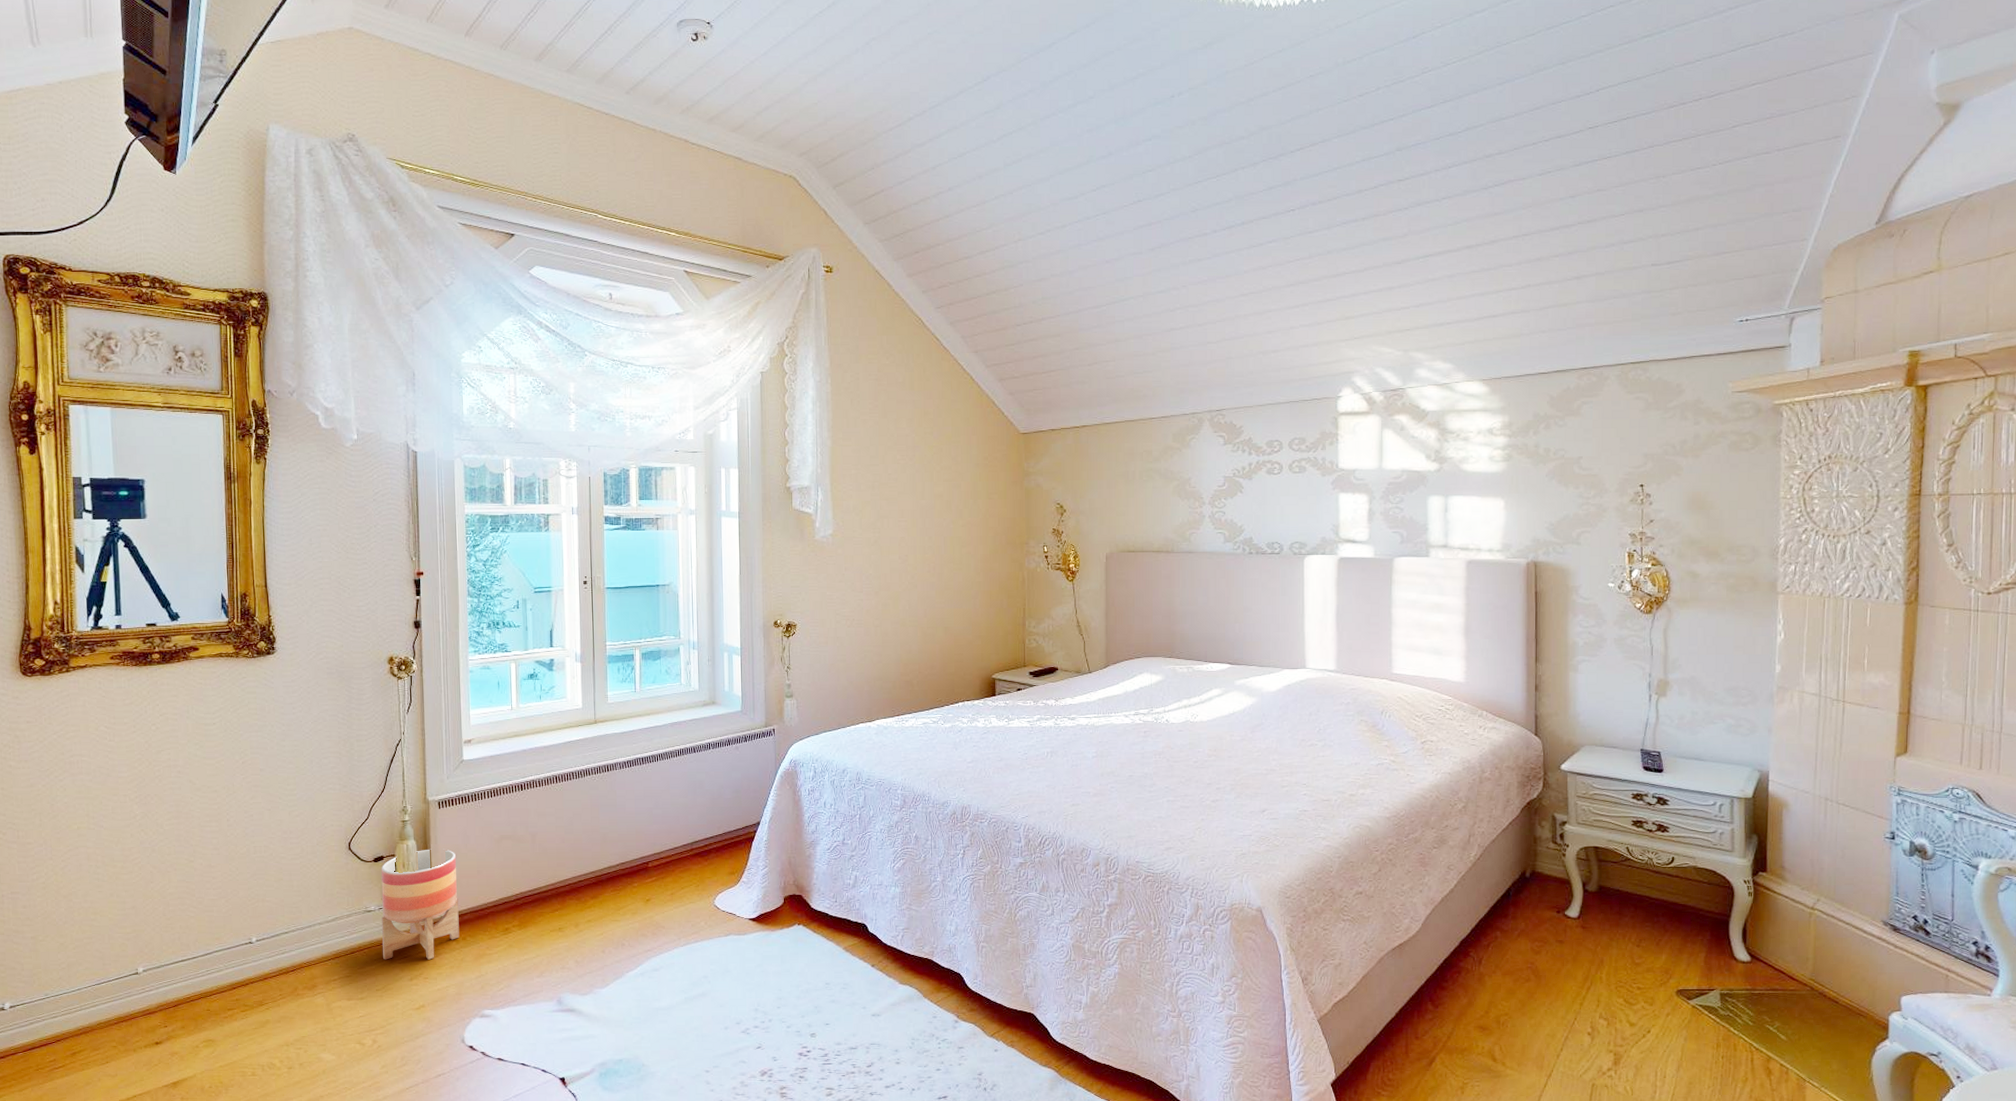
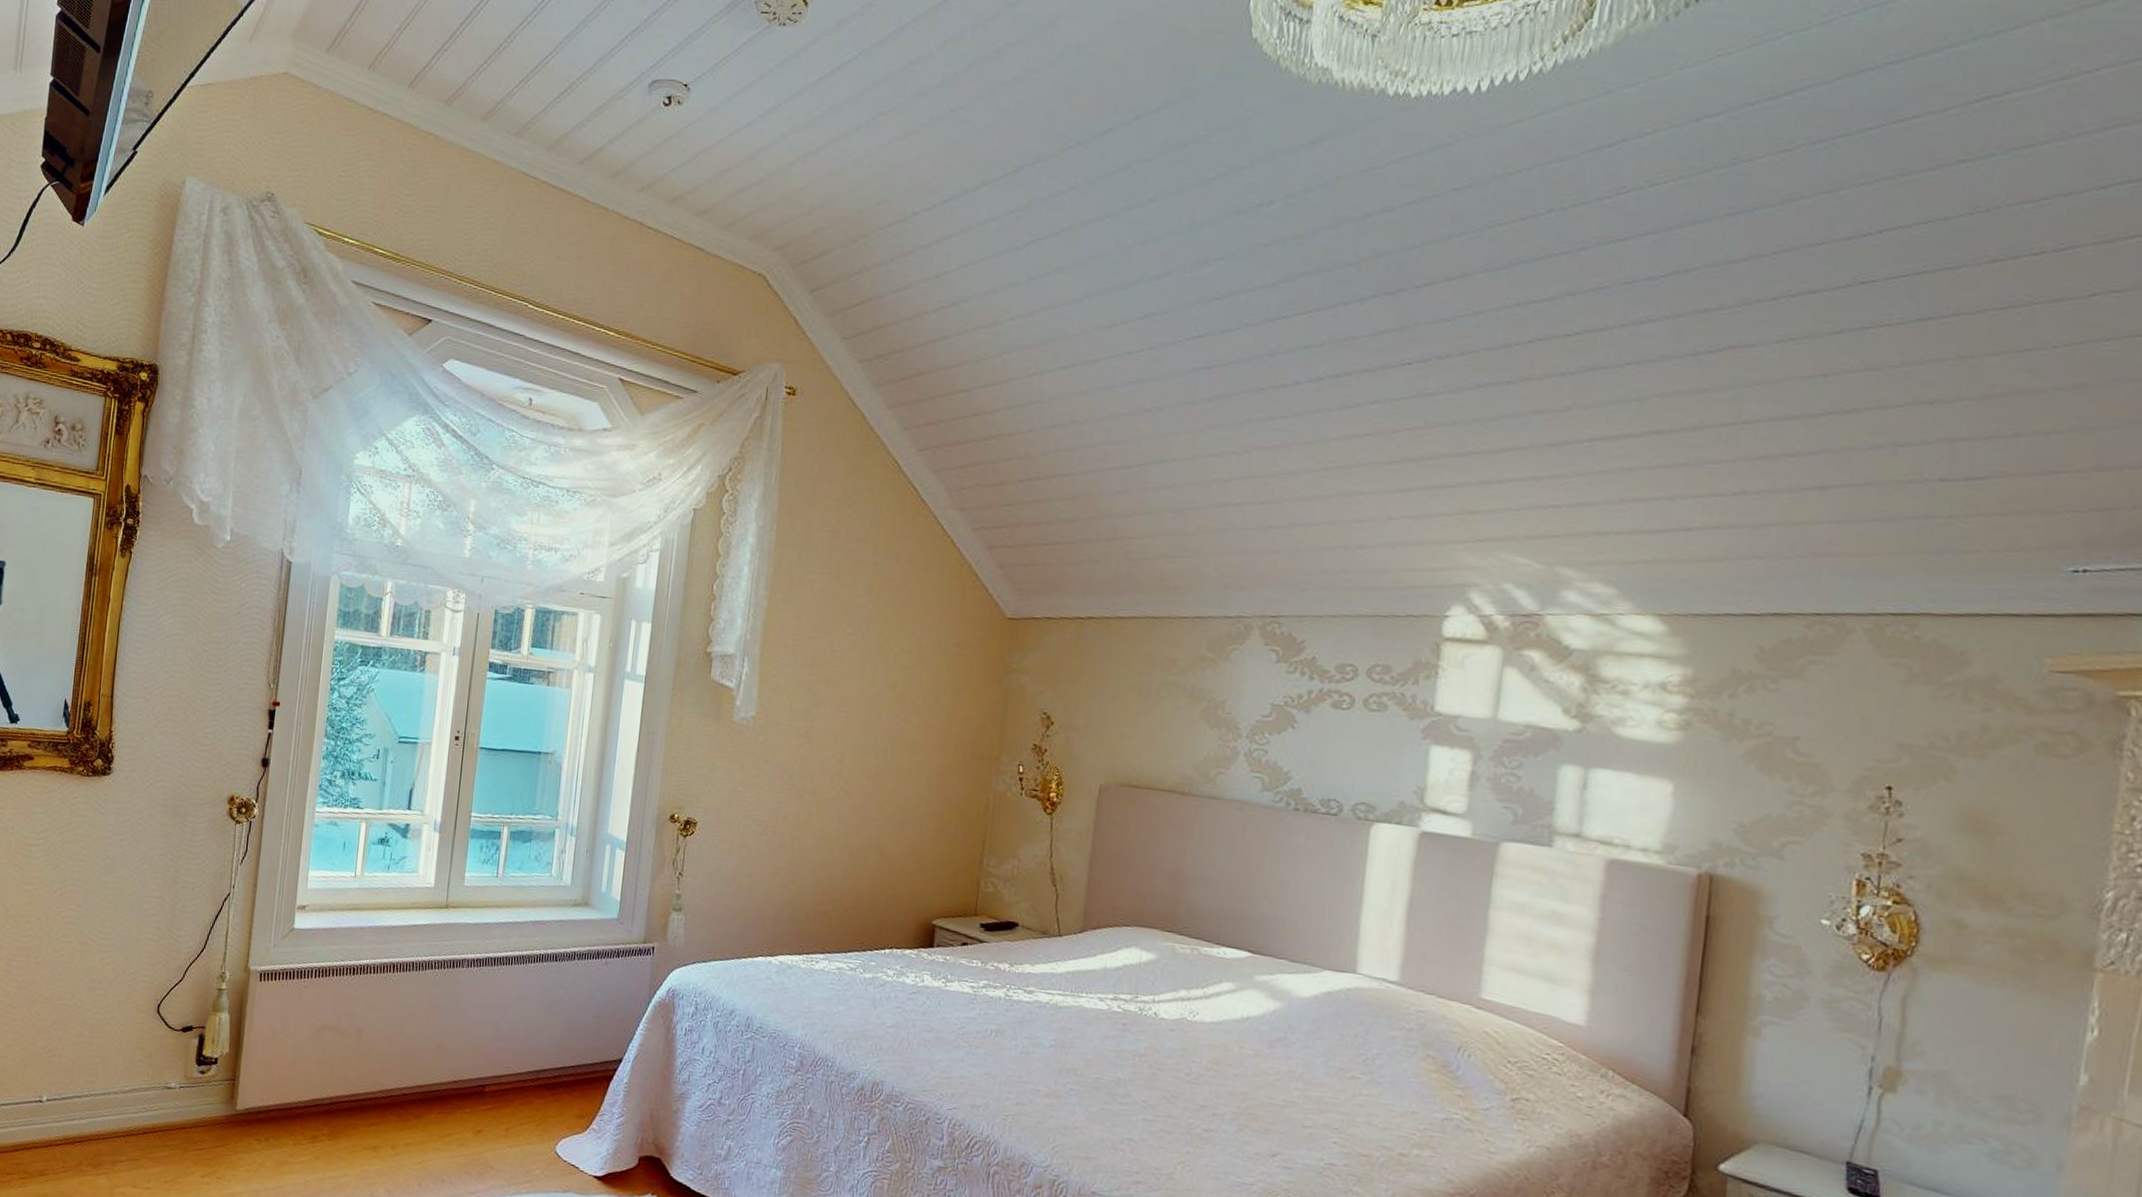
planter: present [381,849,460,960] -> none [177,1026,271,1157]

